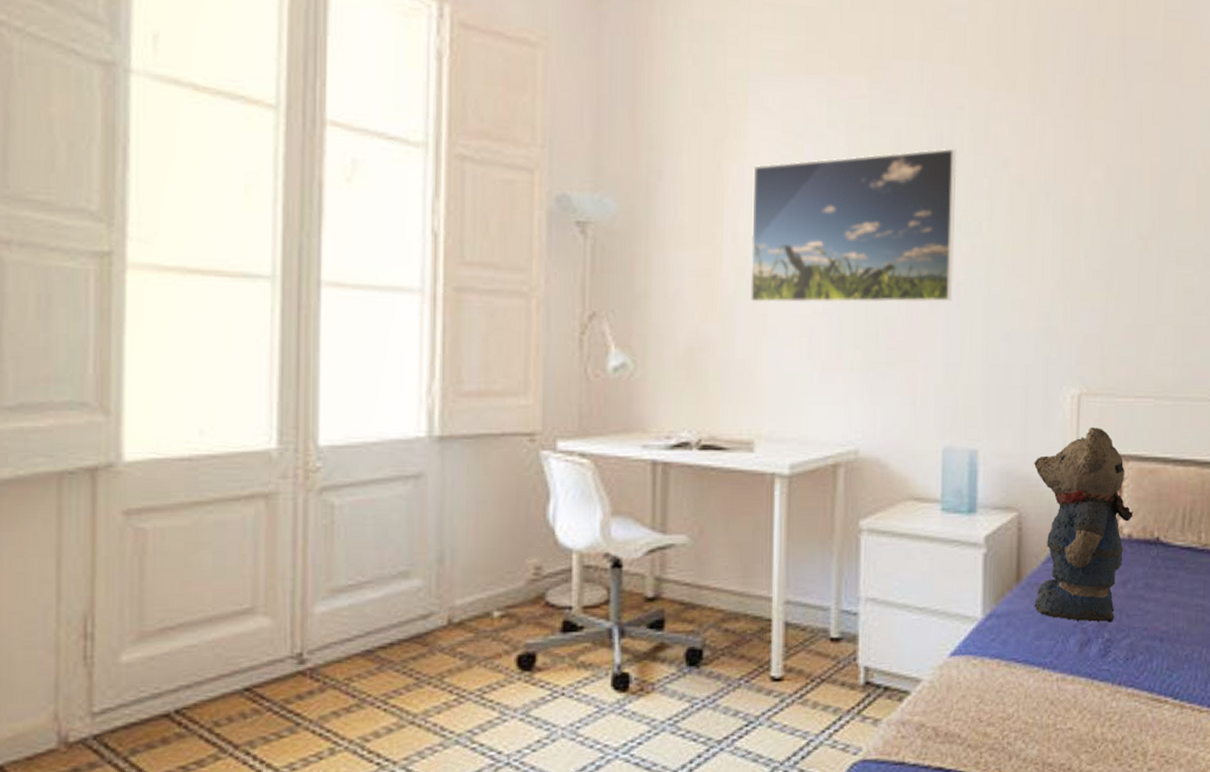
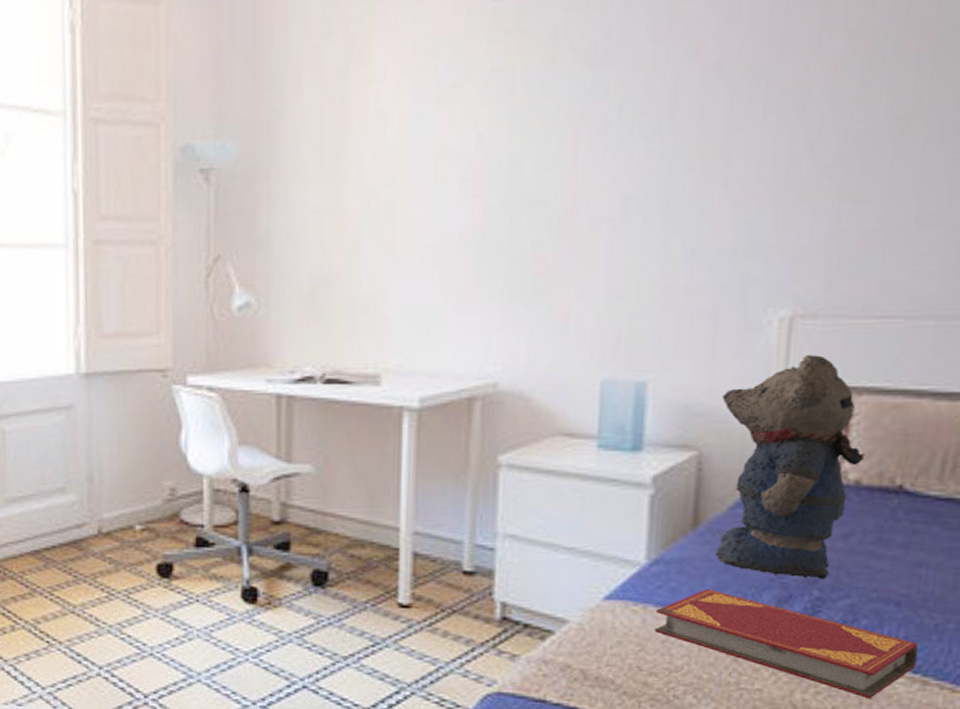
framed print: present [750,148,957,304] -> none [376,40,630,235]
hardback book: none [990,638,1177,725] -> present [654,588,919,698]

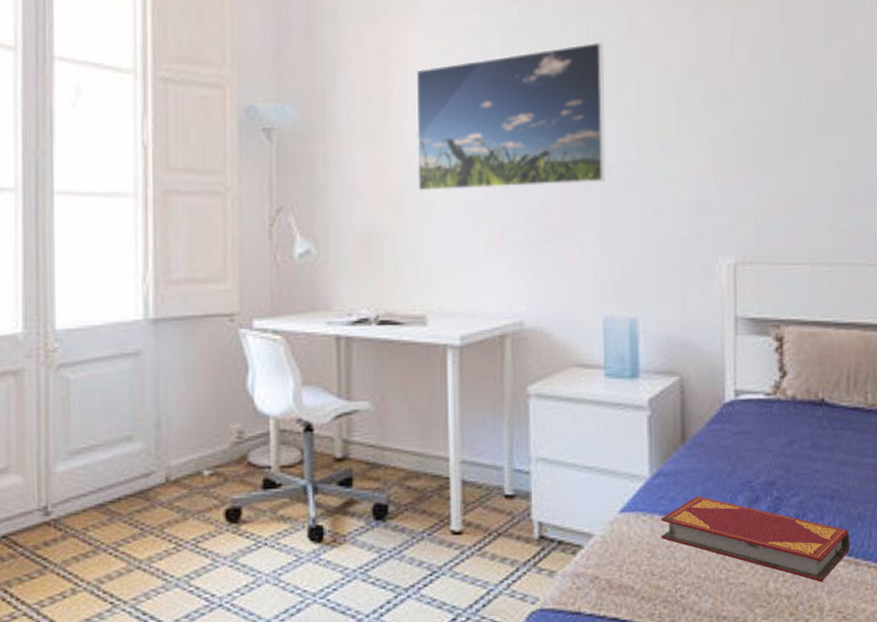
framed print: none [376,40,630,235] -> present [416,41,606,192]
teddy bear: present [715,355,866,579] -> none [693,294,796,481]

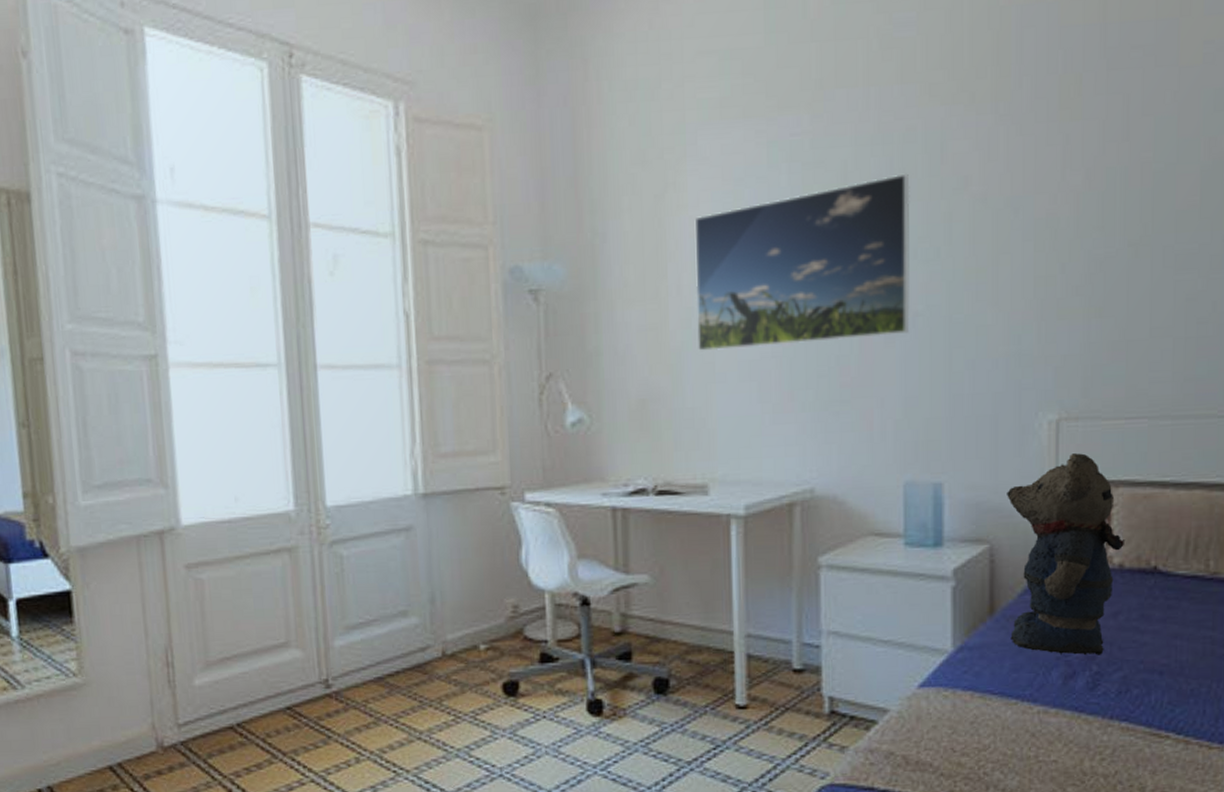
hardback book: present [660,496,850,582] -> none [963,670,1180,760]
teddy bear: none [693,294,796,481] -> present [1007,453,1126,655]

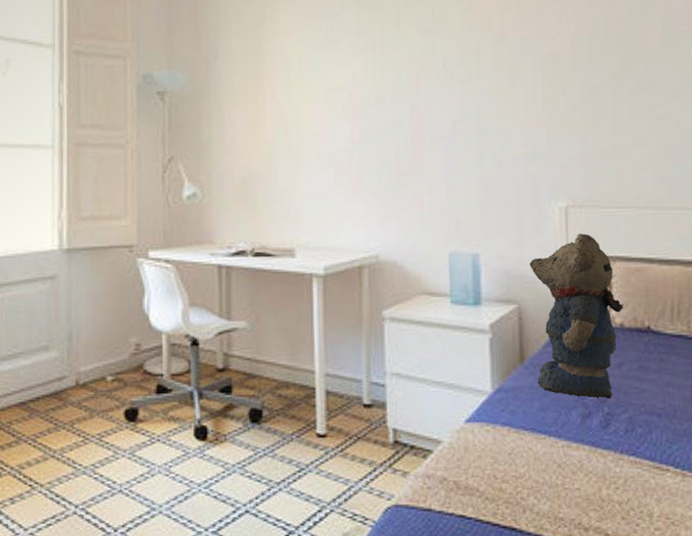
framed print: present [694,173,910,352] -> none [285,17,450,144]

